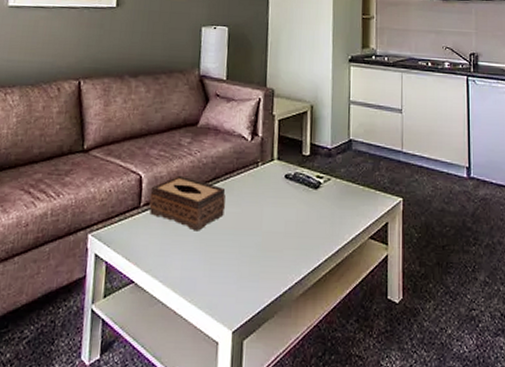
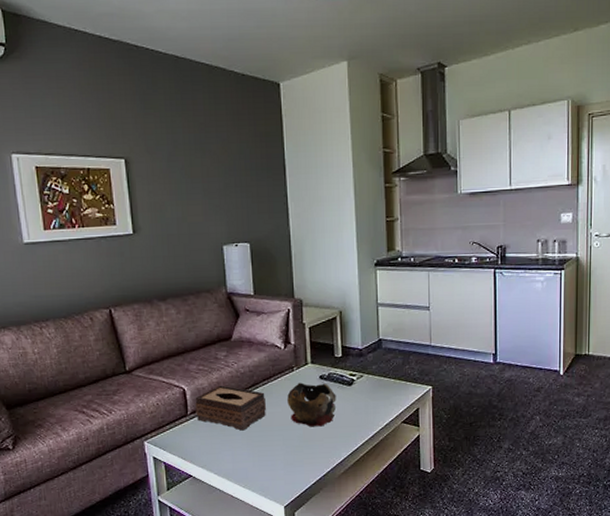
decorative bowl: none [248,180,301,235] -> present [287,382,336,427]

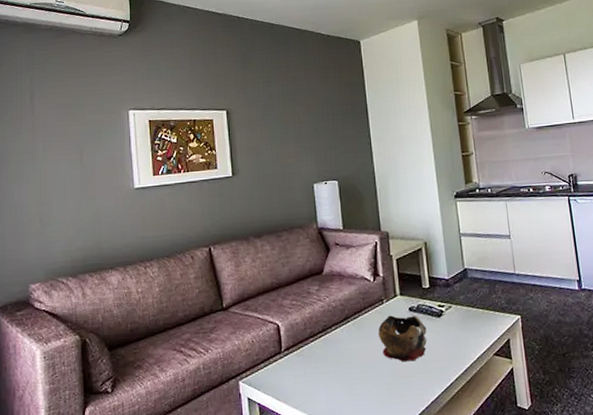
tissue box: present [195,385,267,431] -> none [288,320,359,368]

